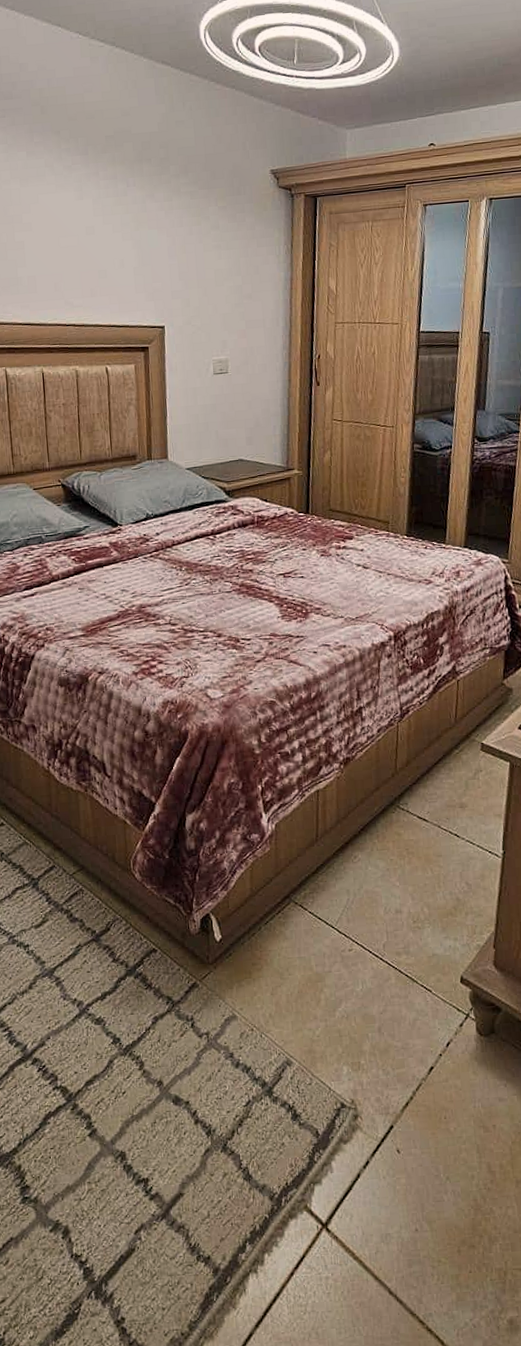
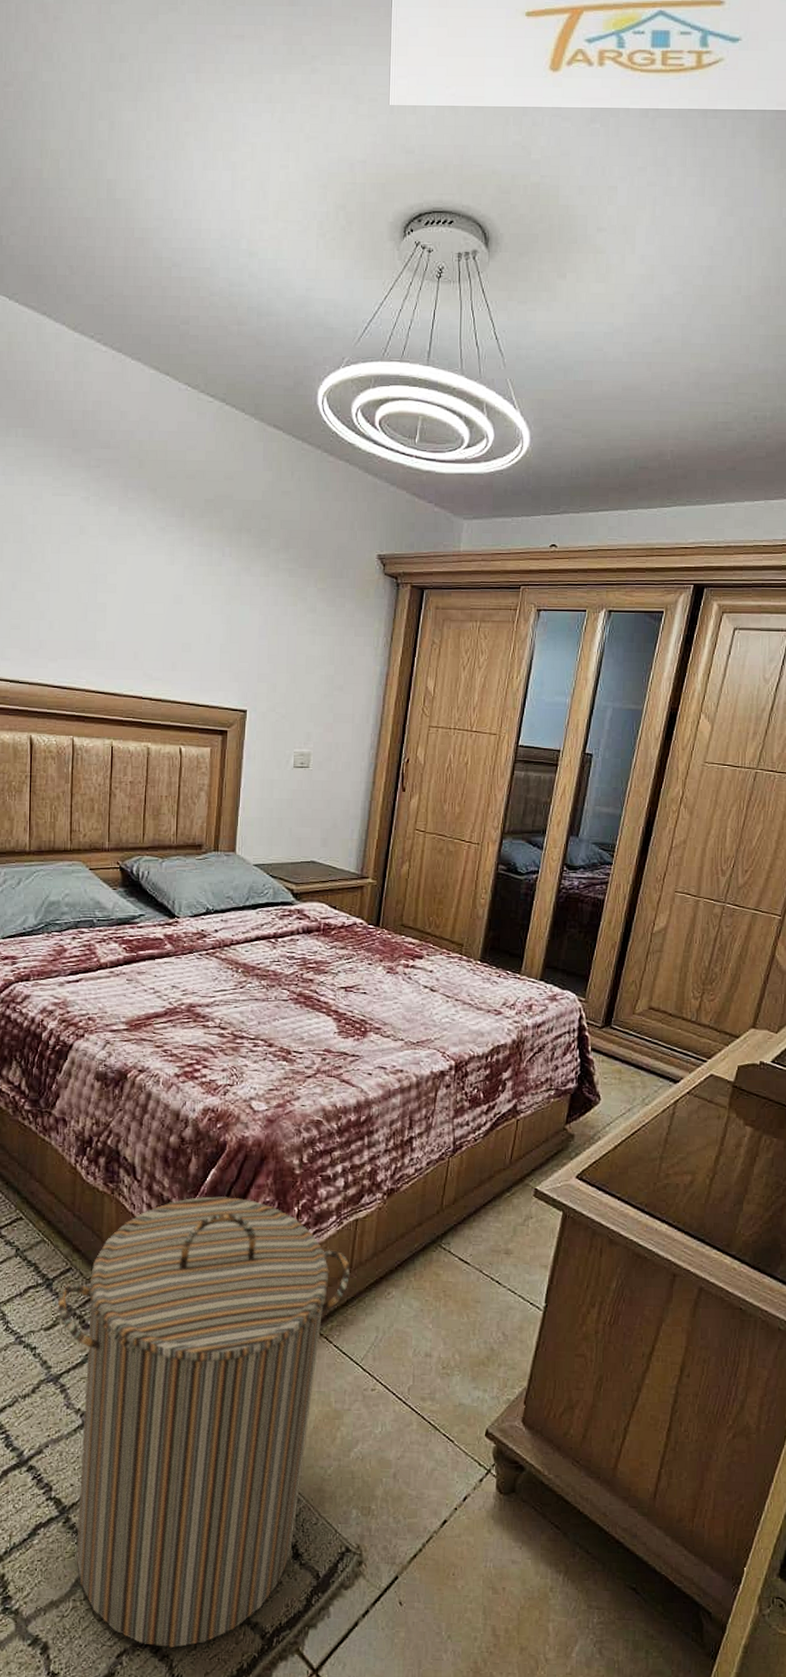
laundry hamper: none [44,782,318,1219] -> present [57,1196,351,1648]

